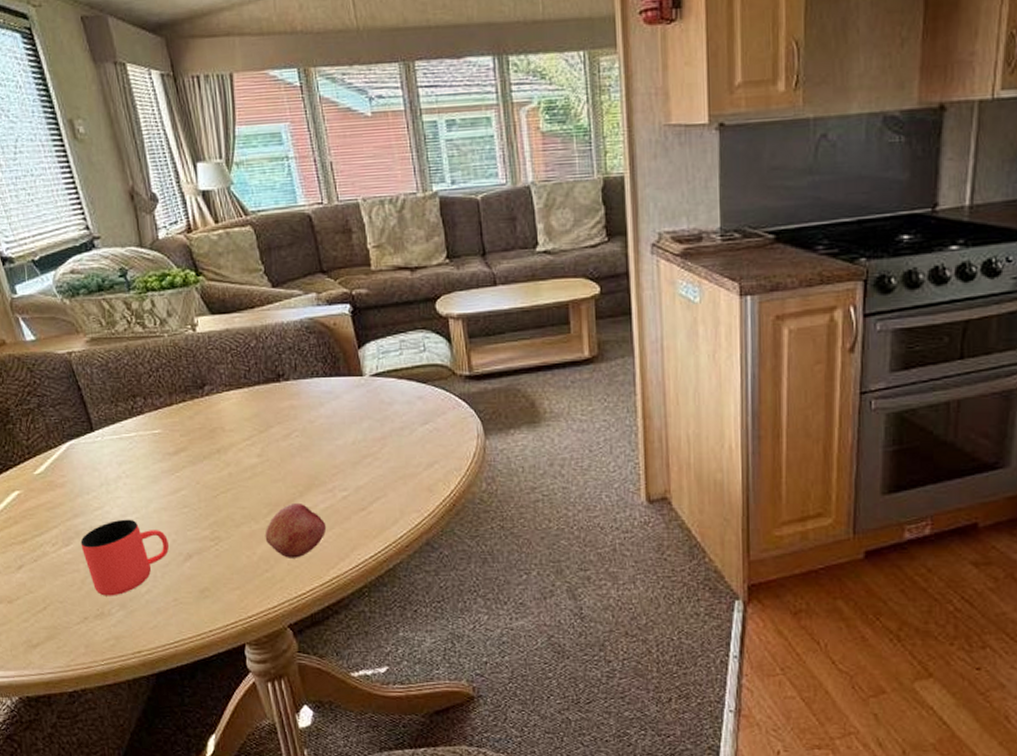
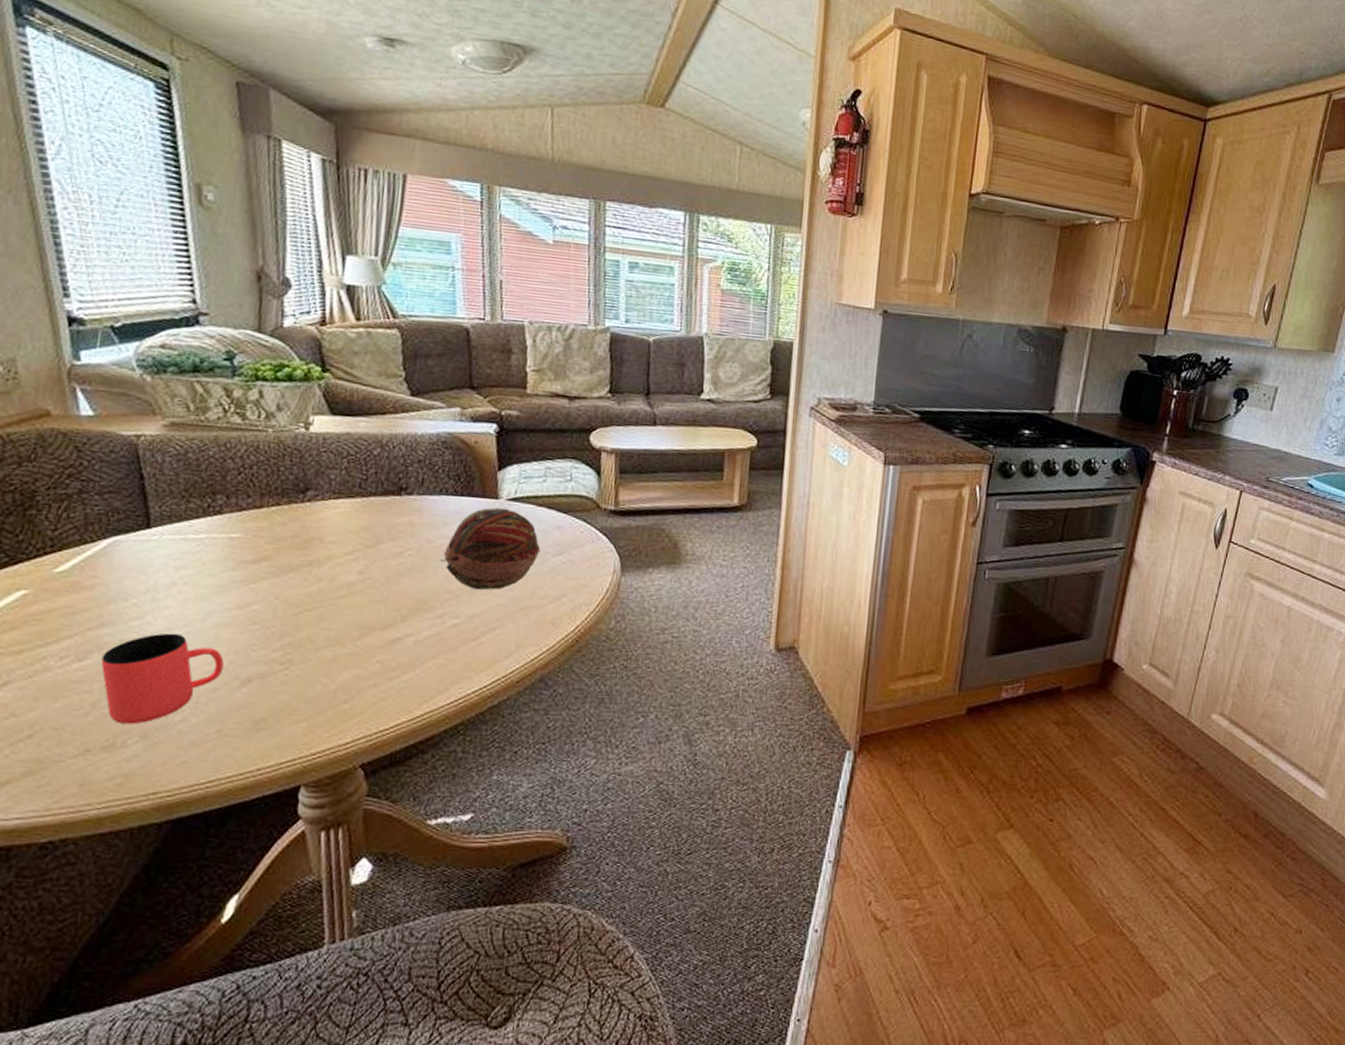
fruit: present [265,502,327,558] -> none [349,627,428,689]
decorative ball: none [322,384,407,463] -> present [440,507,540,590]

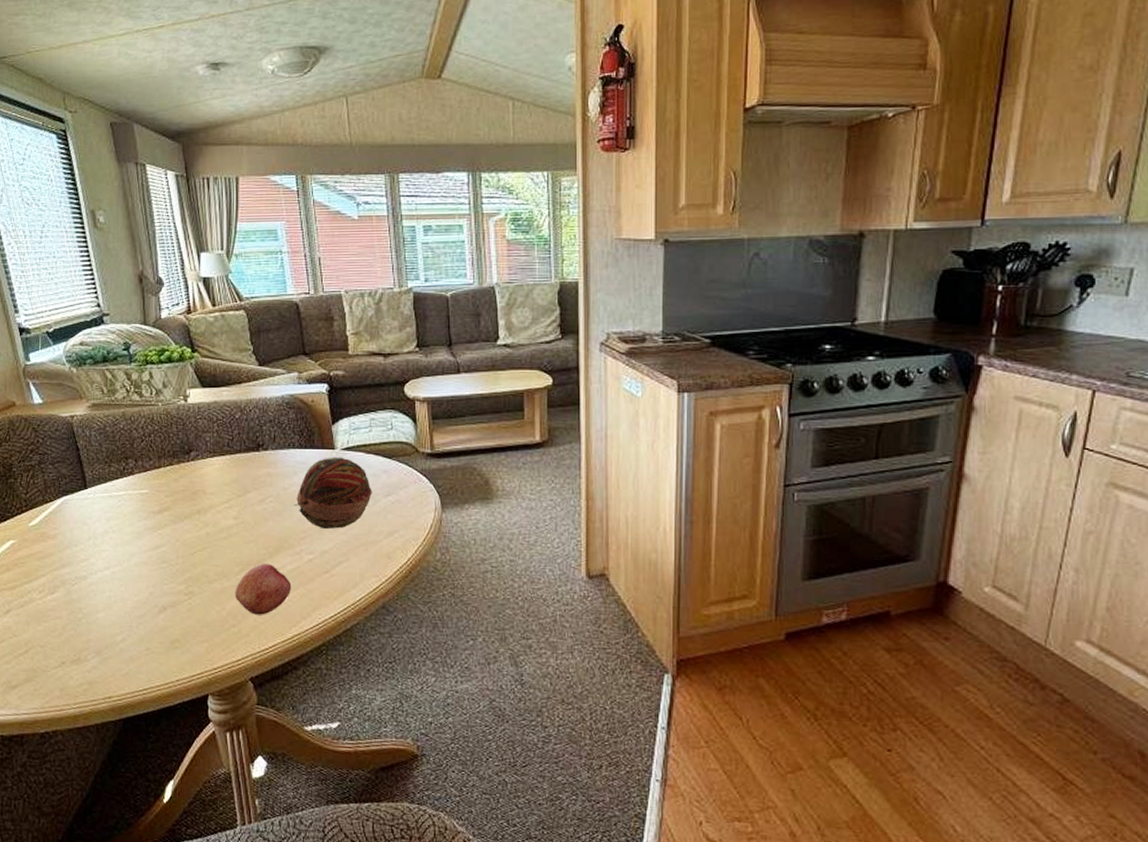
cup: present [101,633,225,725] -> none [65,571,147,643]
fruit: none [349,627,428,689] -> present [235,563,292,615]

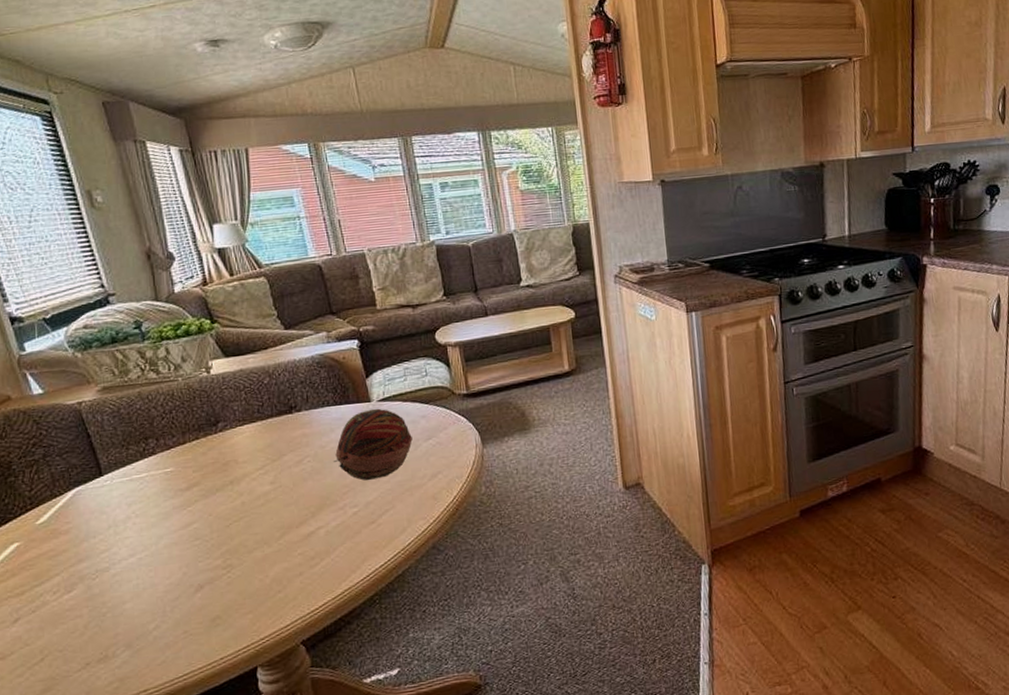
fruit: present [235,563,292,615] -> none [277,523,338,577]

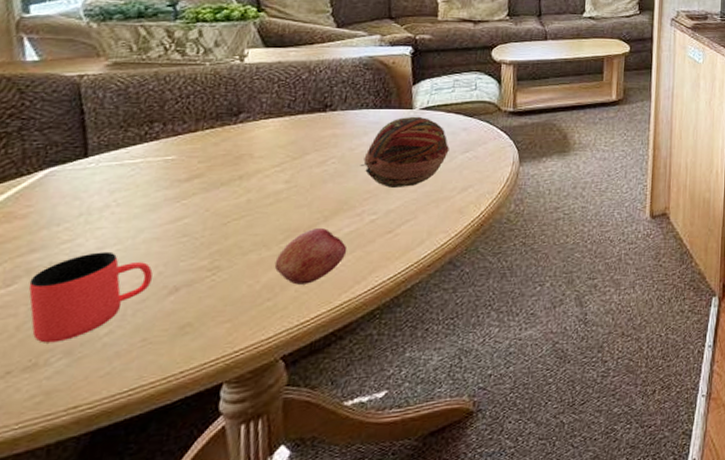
cup: none [84,557,180,639] -> present [28,251,153,343]
fruit: none [277,523,338,577] -> present [274,227,348,285]

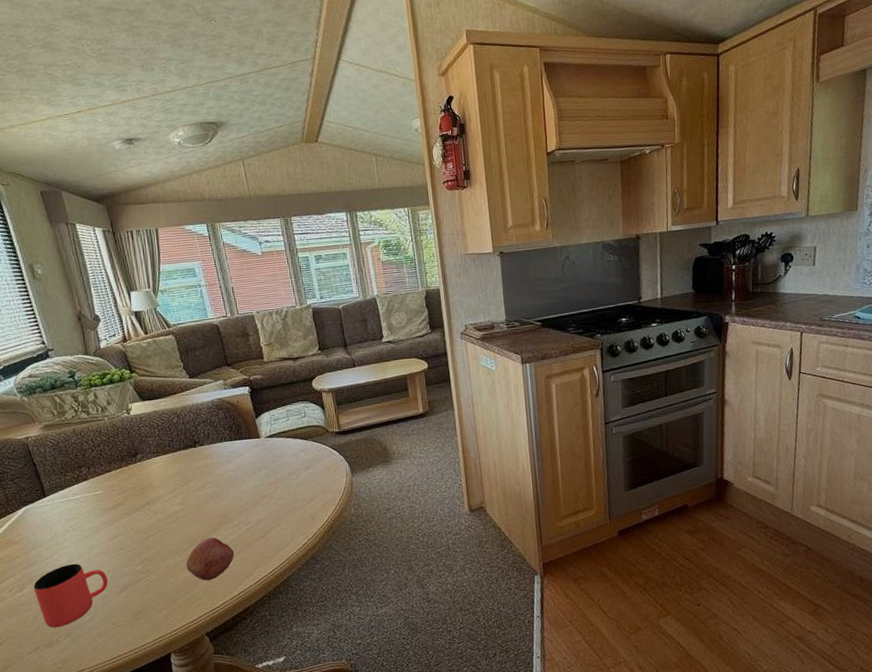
decorative ball: present [360,116,449,188] -> none [230,443,294,503]

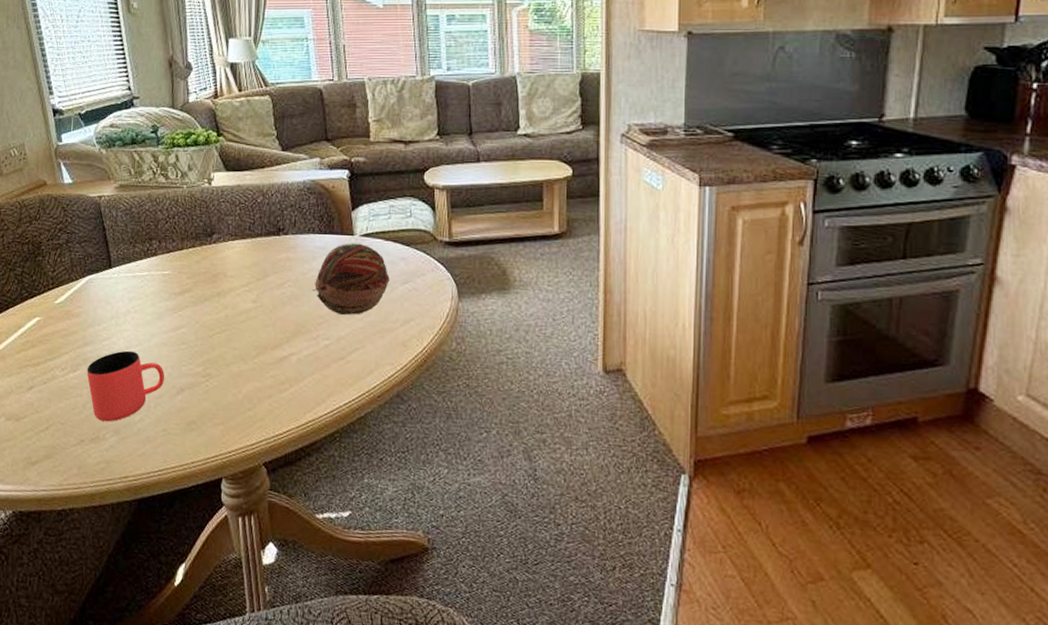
fruit: present [186,537,235,581] -> none [251,347,308,400]
decorative ball: none [230,443,294,503] -> present [312,243,390,315]

